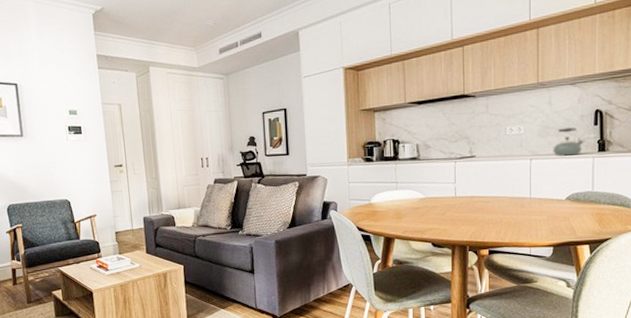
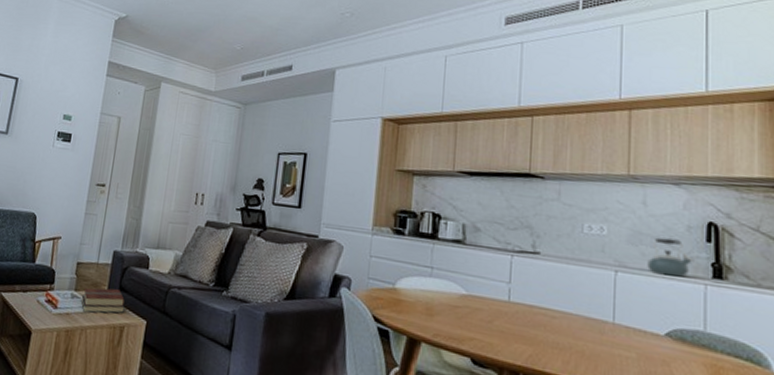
books: none [126,247,165,269] -> present [80,288,126,314]

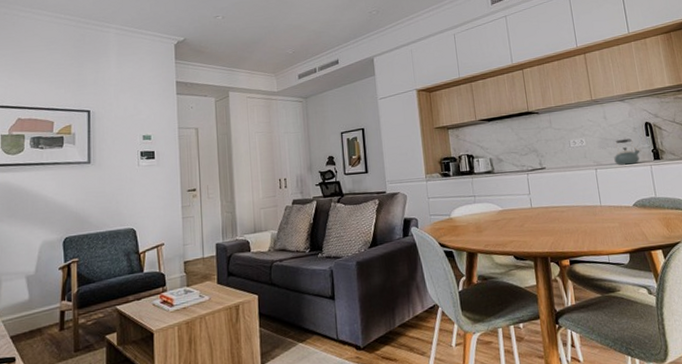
books: present [80,288,126,314] -> none [194,276,237,303]

